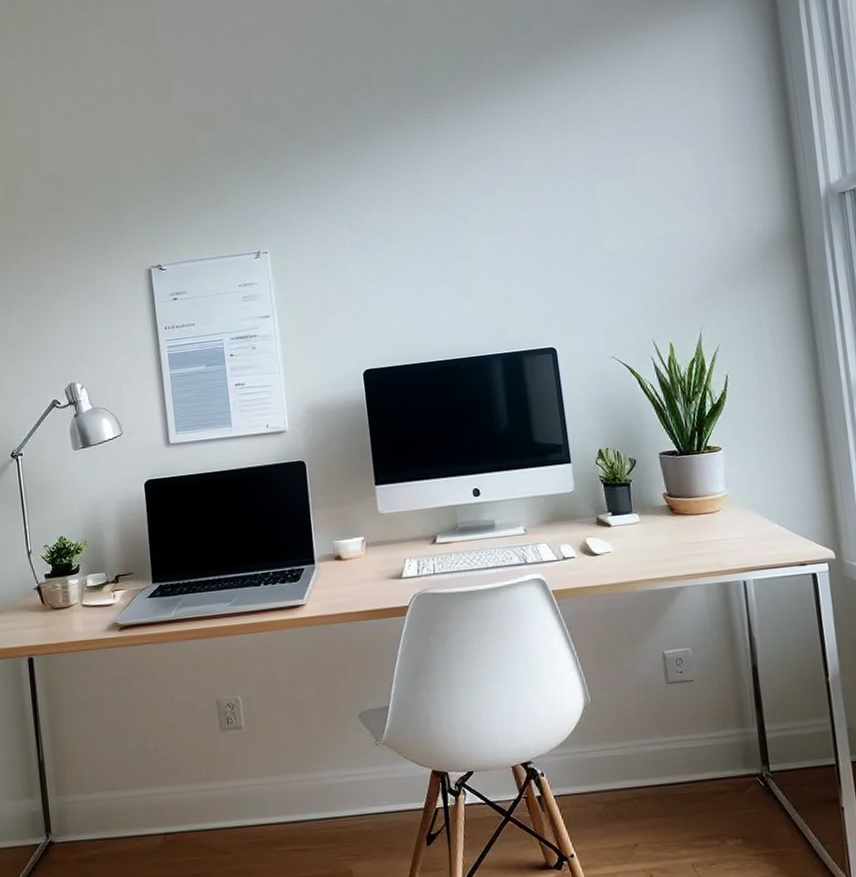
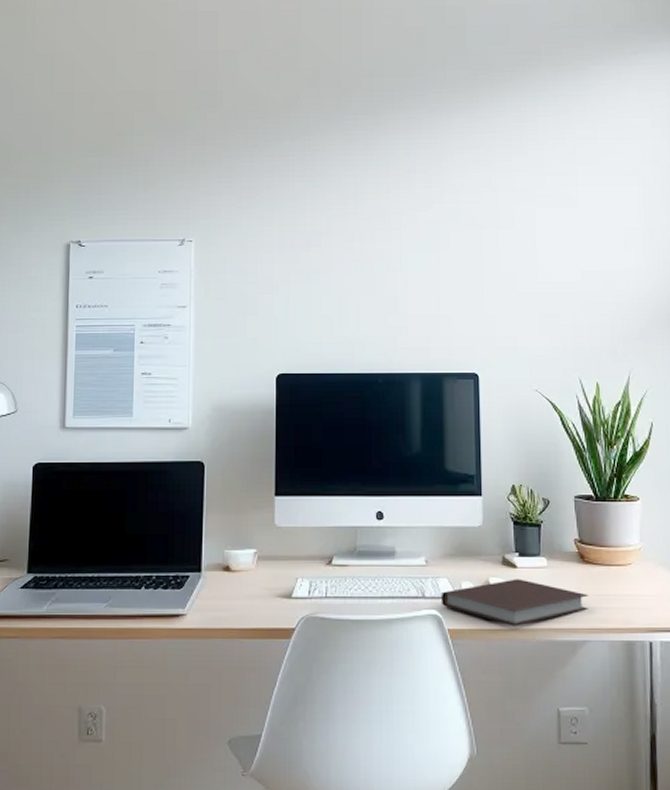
notebook: none [543,536,683,581] -> present [442,579,589,626]

